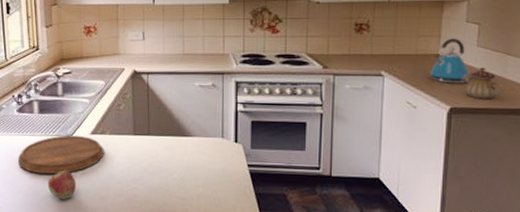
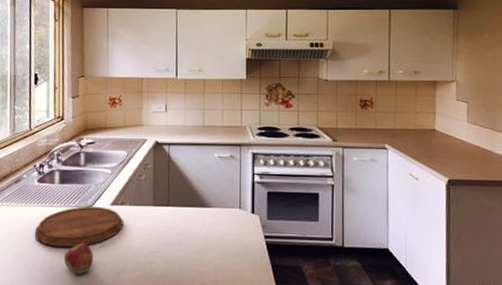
kettle: present [430,38,470,84] -> none [428,115,463,157]
teapot: present [463,67,505,100] -> none [457,141,495,172]

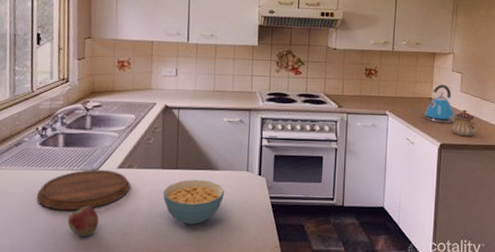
cereal bowl: none [155,217,217,265] -> present [163,180,224,225]
kettle: none [428,115,463,157] -> present [424,84,455,123]
teapot: none [457,141,495,172] -> present [450,109,481,137]

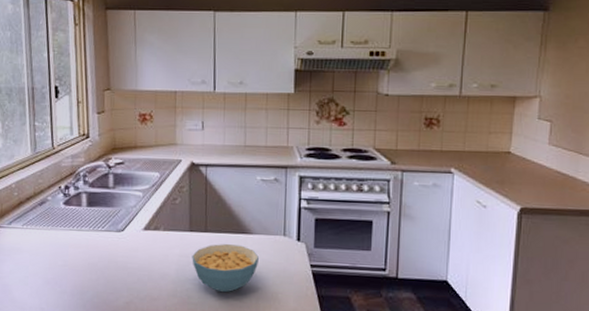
cutting board: present [36,169,131,211] -> none [62,231,158,273]
fruit: present [67,206,99,237] -> none [94,269,126,300]
kettle: present [424,84,455,123] -> none [500,135,541,183]
teapot: present [450,109,481,137] -> none [534,166,576,200]

